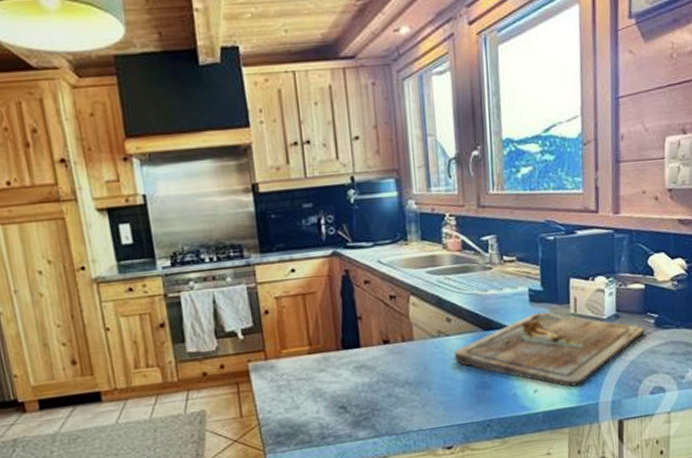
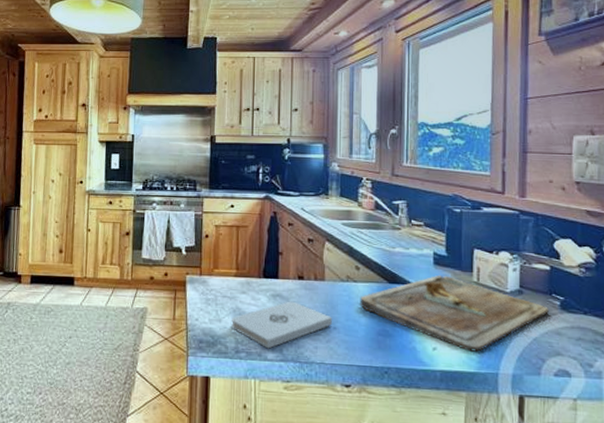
notepad: none [311,369,427,428] -> present [231,301,333,349]

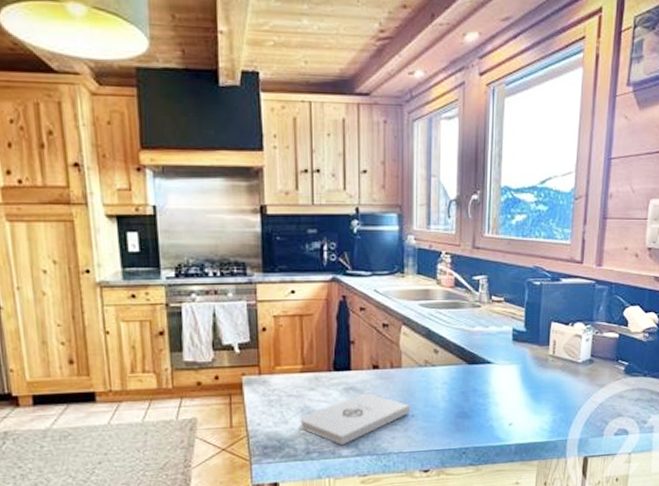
cutting board: present [360,275,550,352] -> none [438,351,615,423]

